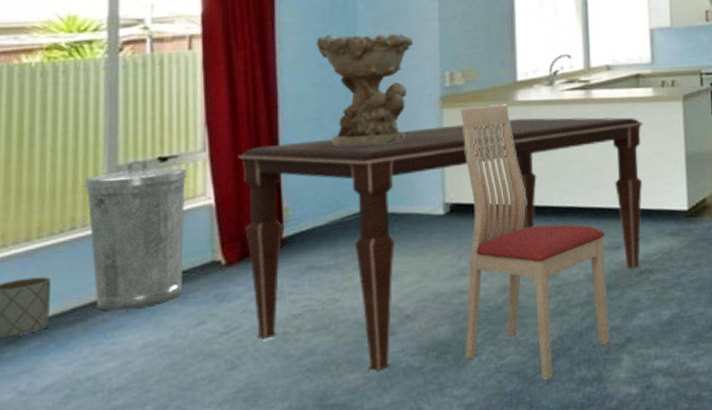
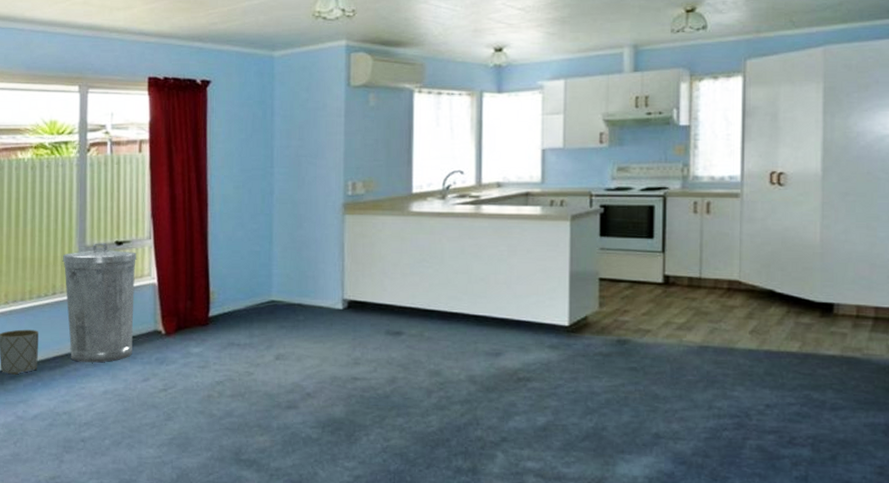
dining table: present [238,117,643,372] -> none [176,227,529,438]
decorative bowl: present [316,33,414,146] -> none [239,144,322,243]
chair: present [459,104,610,380] -> none [355,214,487,465]

